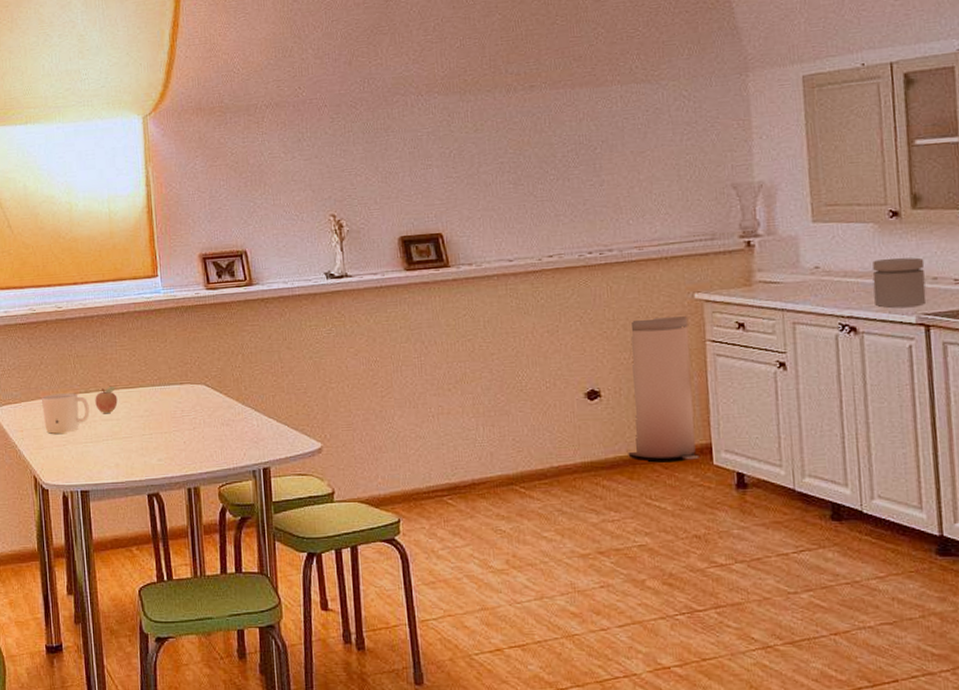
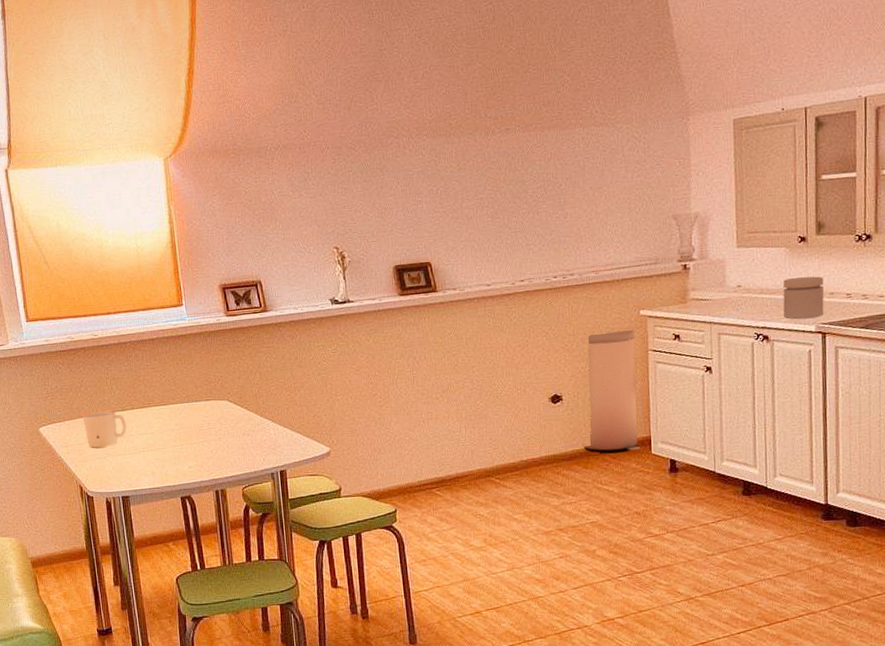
fruit: present [95,386,118,414] -> none [131,404,152,429]

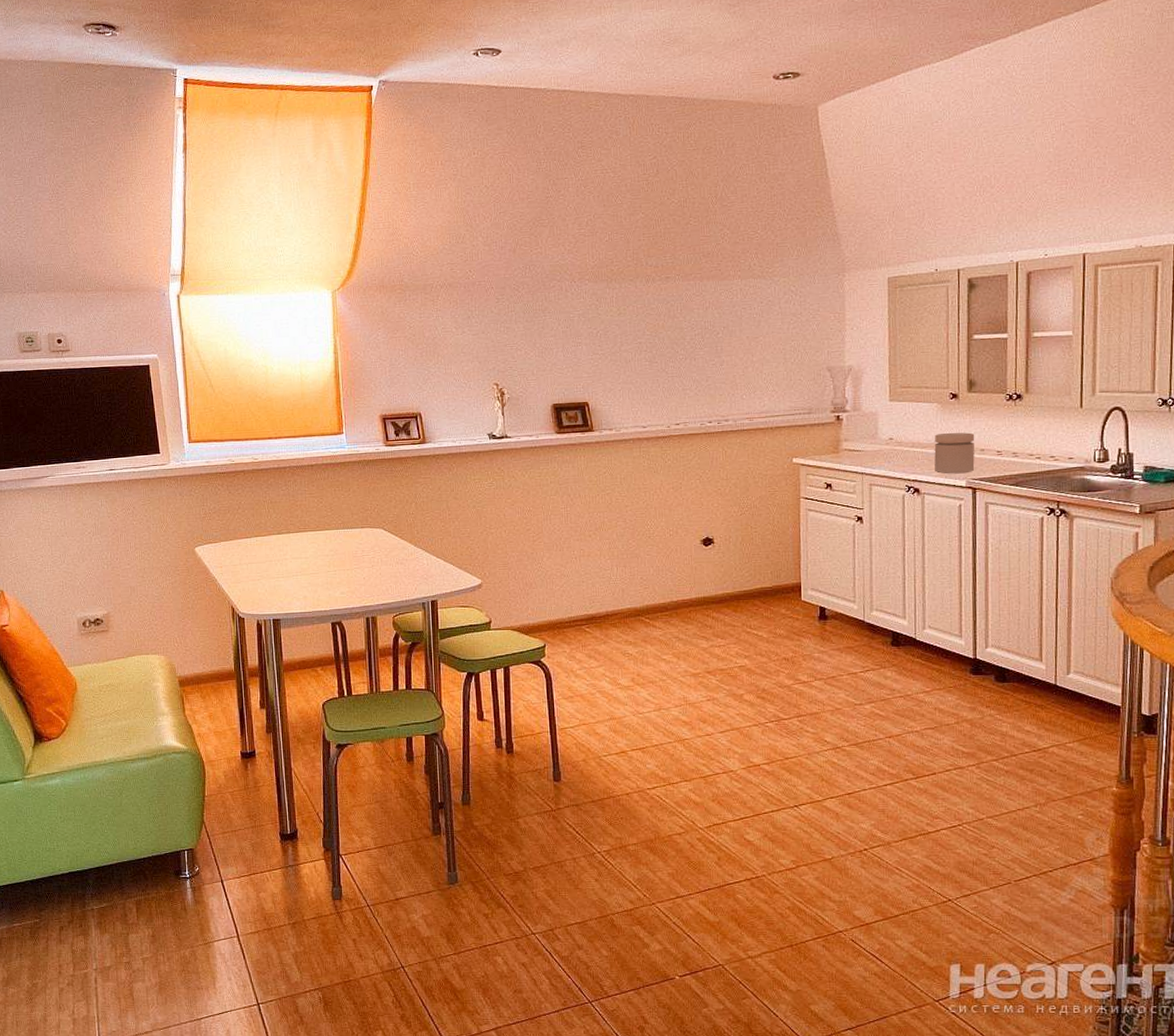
mug: present [82,411,127,448] -> none [238,534,282,570]
pedal bin: present [582,328,641,454] -> none [732,475,791,598]

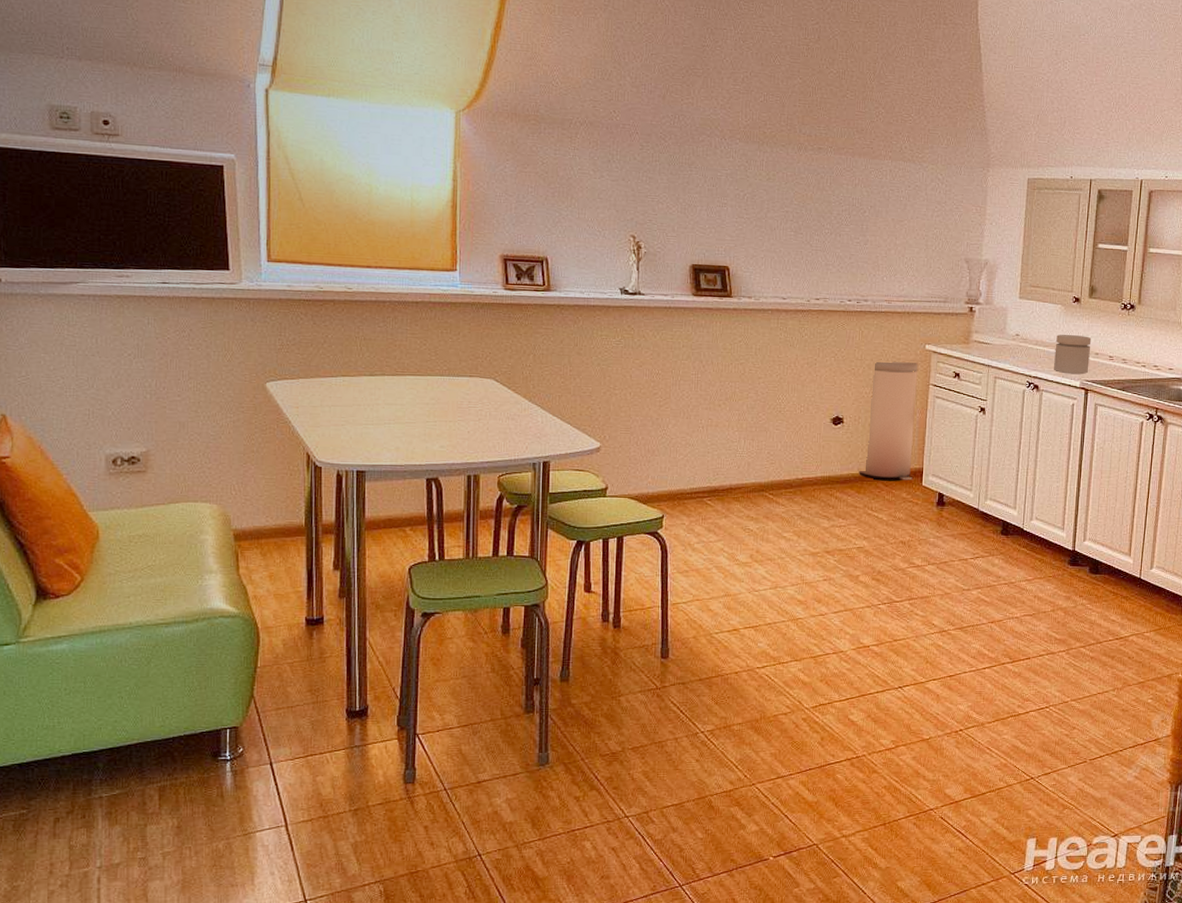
pedal bin: none [732,475,791,598] -> present [858,360,919,481]

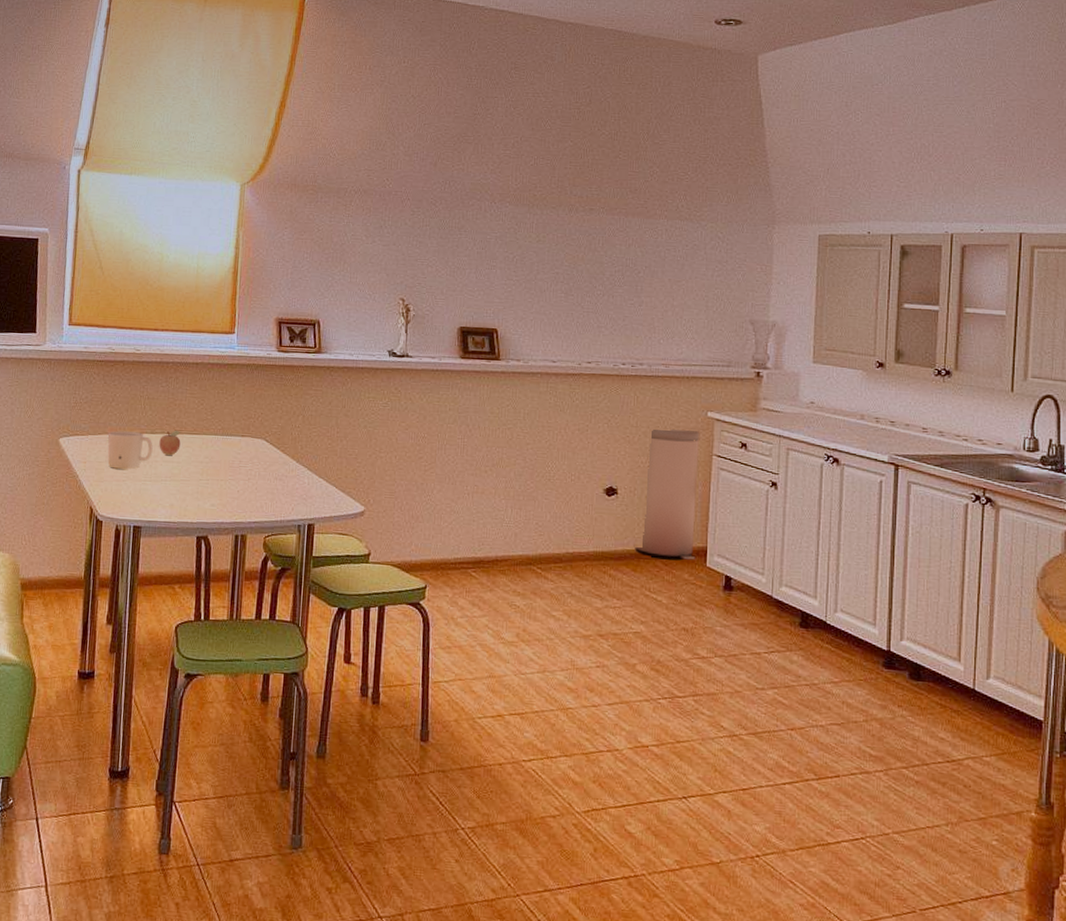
mug: none [321,374,373,413] -> present [107,431,153,470]
fruit: none [380,372,404,399] -> present [159,431,182,456]
jar: present [1054,334,1092,375] -> none [856,402,900,448]

